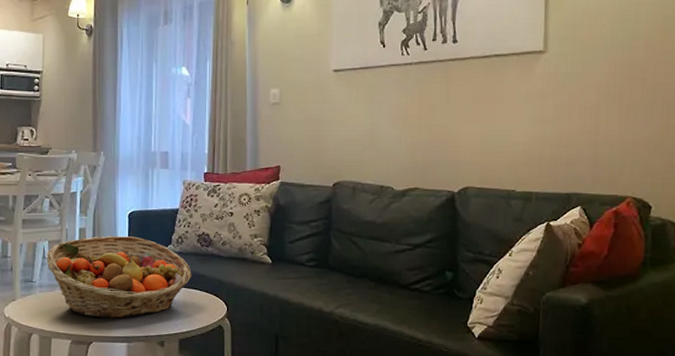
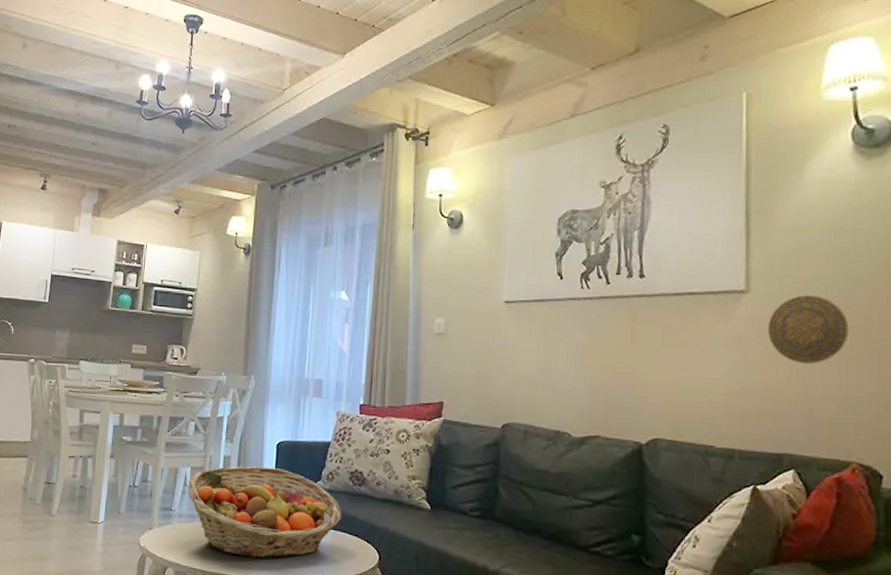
decorative plate: none [561,53,629,113] -> present [767,295,849,364]

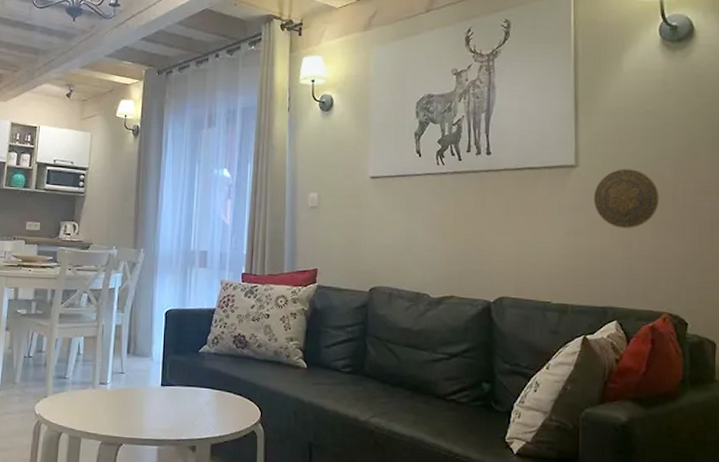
fruit basket: present [187,466,342,559] -> none [81,334,226,420]

